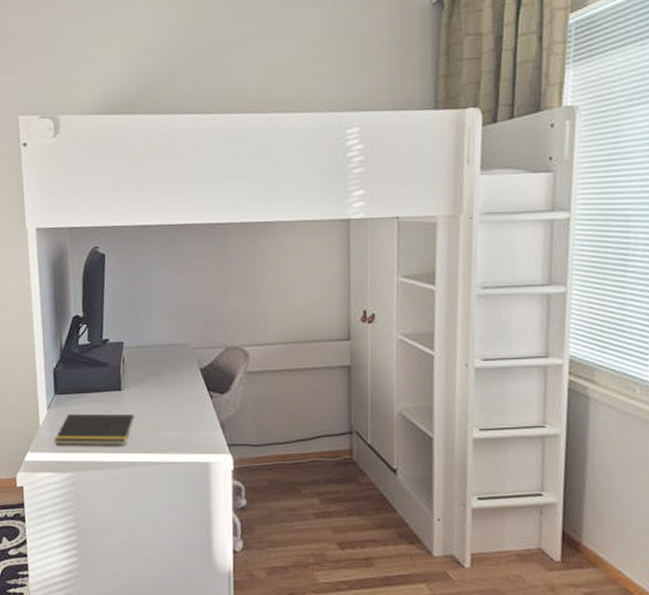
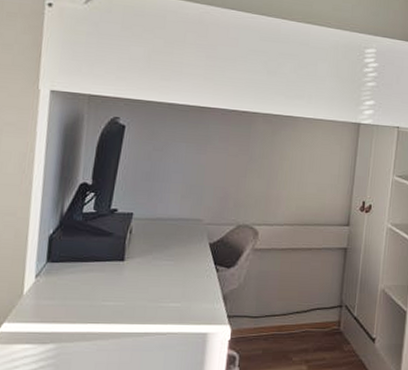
notepad: present [54,414,134,446] -> none [38,283,135,317]

